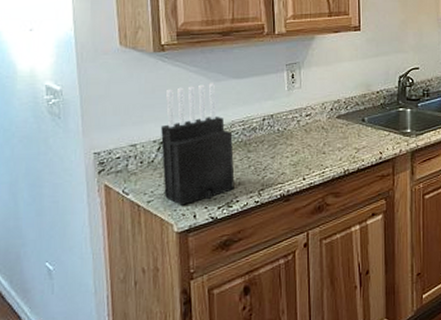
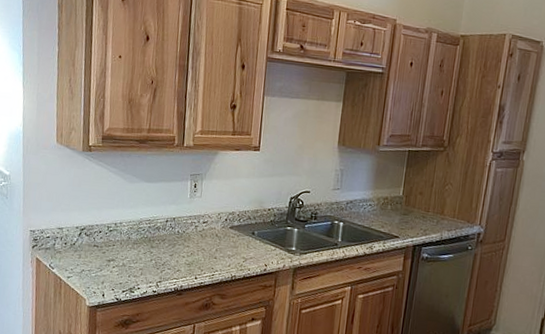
knife block: present [161,83,235,205] -> none [81,183,140,285]

